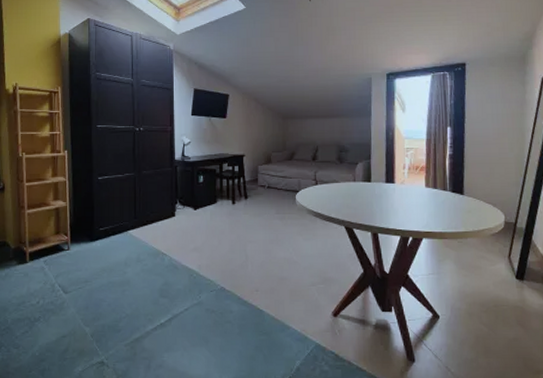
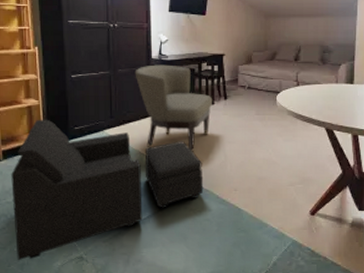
armchair: none [36,220,225,366] -> present [11,119,204,261]
chair: none [158,166,234,253] -> present [135,64,213,153]

